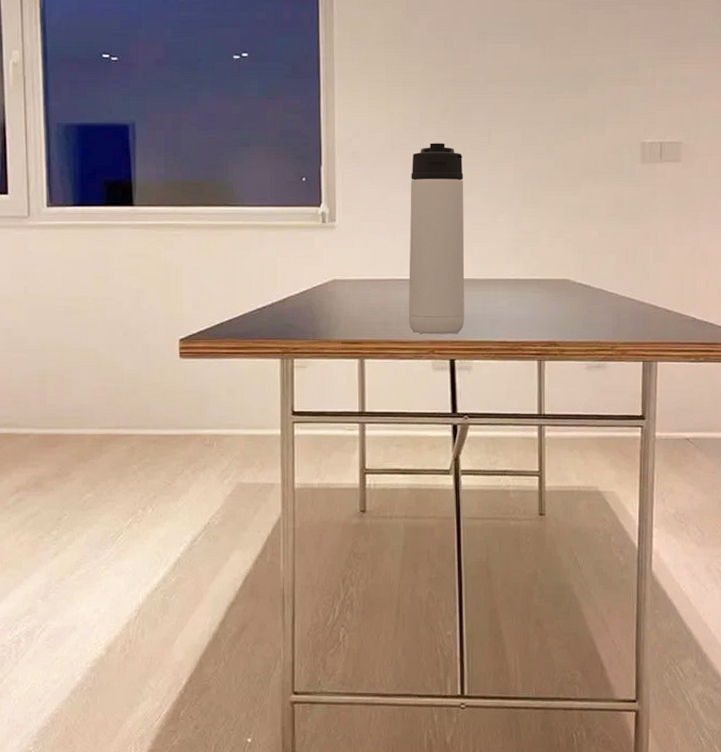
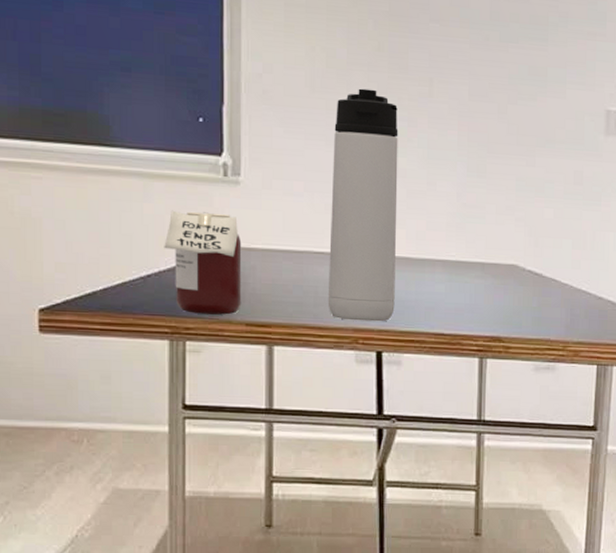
jar: none [276,253,338,336] -> present [164,210,242,315]

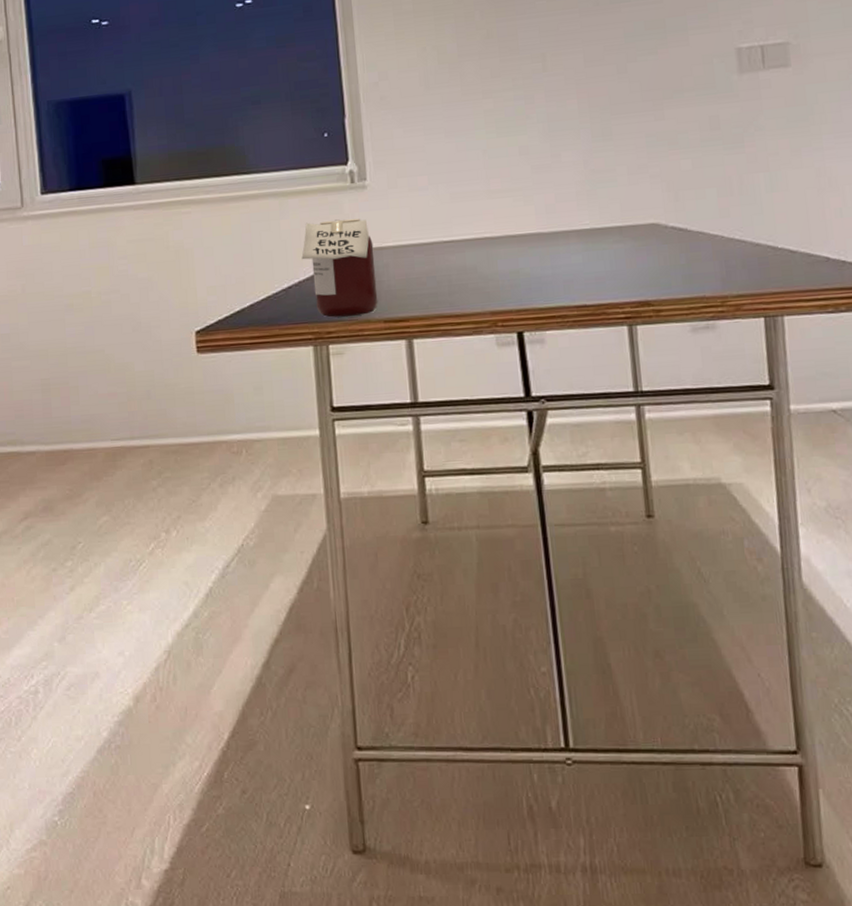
thermos bottle: present [327,88,398,322] -> none [452,75,532,305]

